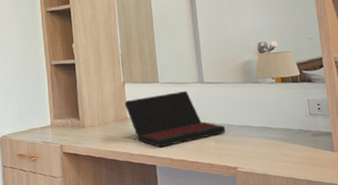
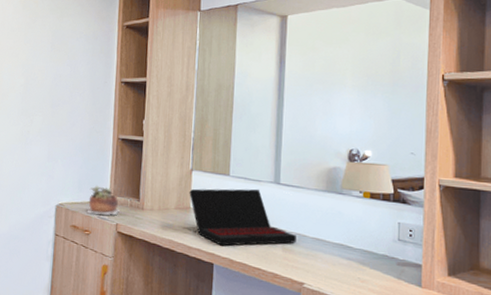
succulent plant: none [30,111,62,141] -> present [88,184,120,217]

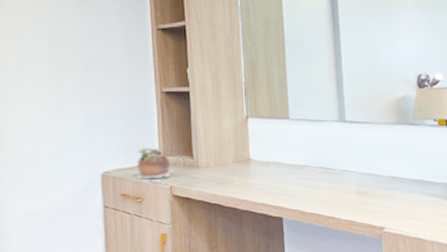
laptop: present [189,188,296,246] -> none [247,130,371,197]

